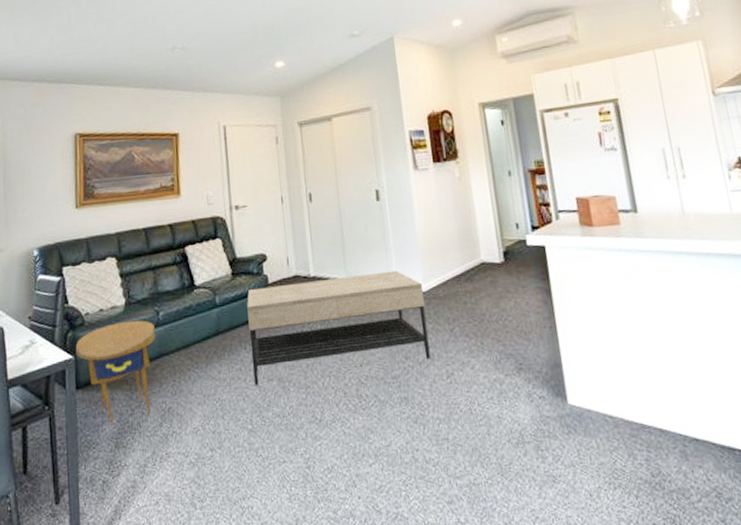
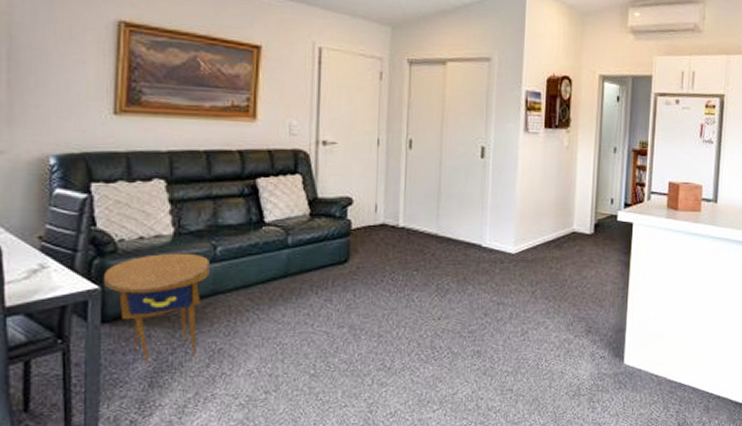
coffee table: present [247,270,431,386] -> none [322,230,513,332]

